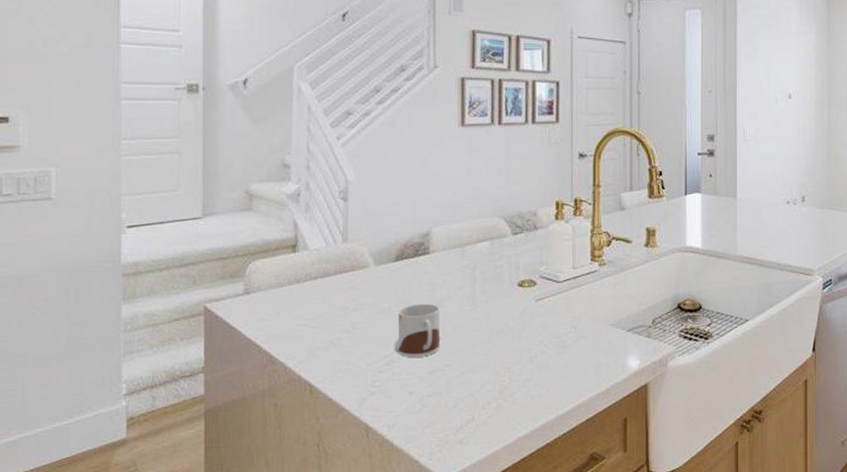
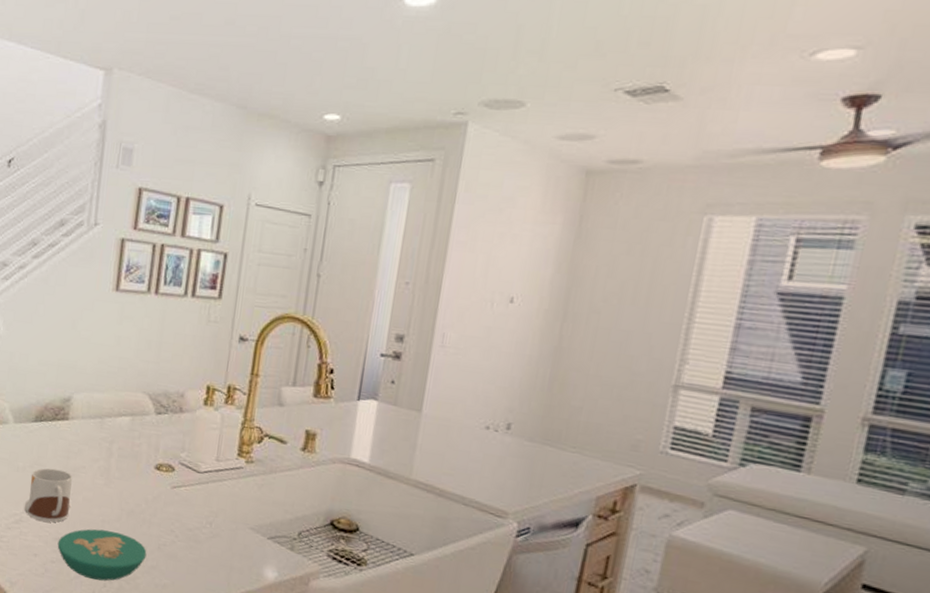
bowl: none [432,354,520,405] -> present [57,528,147,582]

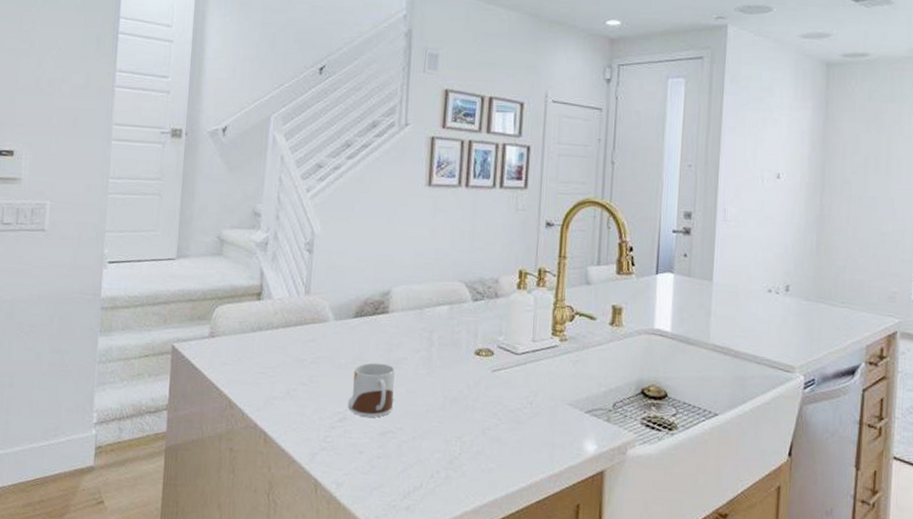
bowl: present [57,528,147,582] -> none [383,419,472,472]

